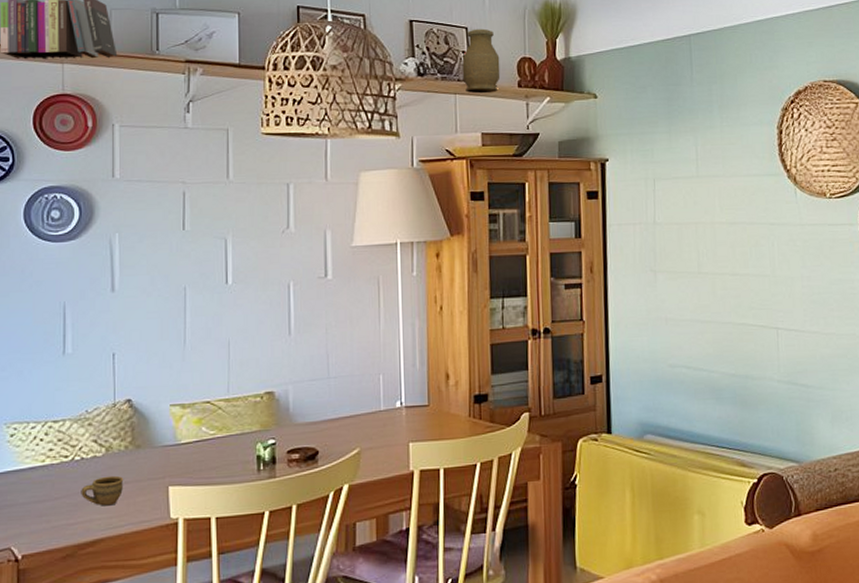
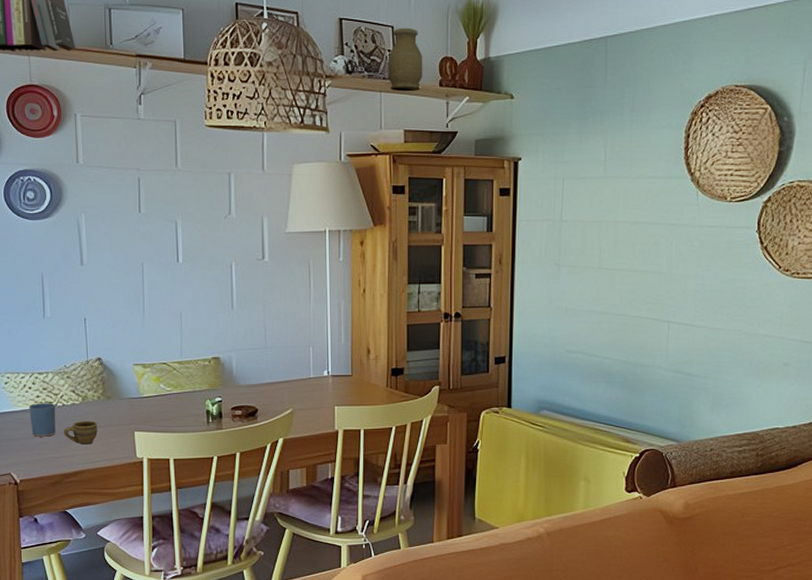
mug: none [39,457,72,500] -> present [29,403,56,437]

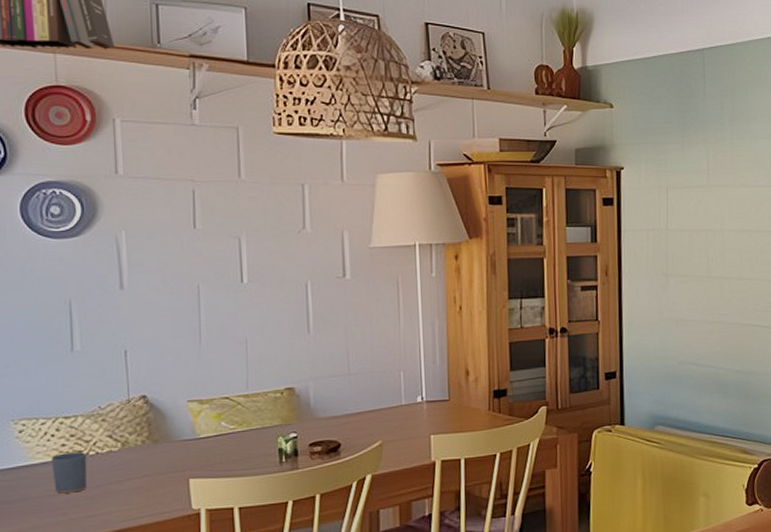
cup: present [64,420,98,445] -> none [97,469,142,499]
decorative jar: present [387,27,423,92] -> none [479,34,518,100]

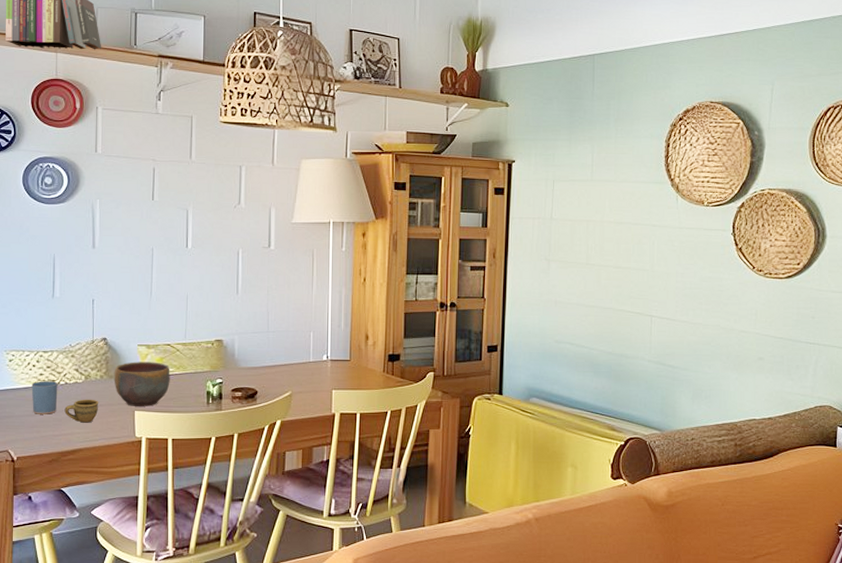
cup: none [97,469,142,499] -> present [64,399,99,423]
bowl: none [159,419,232,474] -> present [114,361,170,406]

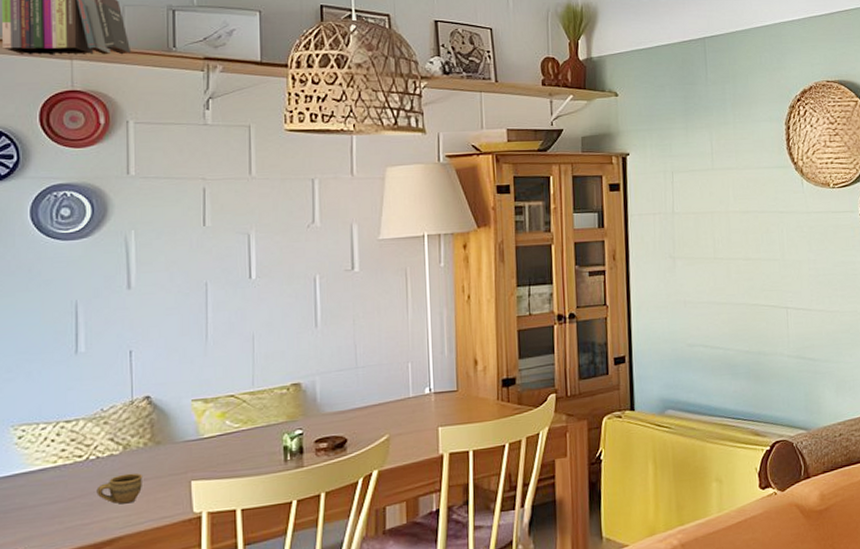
mug: present [31,381,58,414] -> none [50,456,87,501]
bowl: present [114,361,170,406] -> none [161,418,236,476]

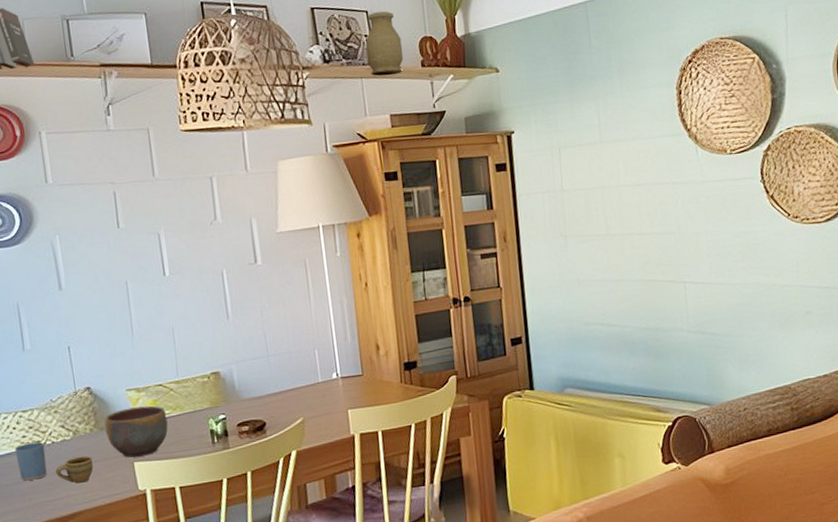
mug: none [50,456,87,501] -> present [14,442,47,481]
bowl: none [161,418,236,476] -> present [104,405,168,458]
decorative jar: none [487,29,525,92] -> present [365,11,404,77]

